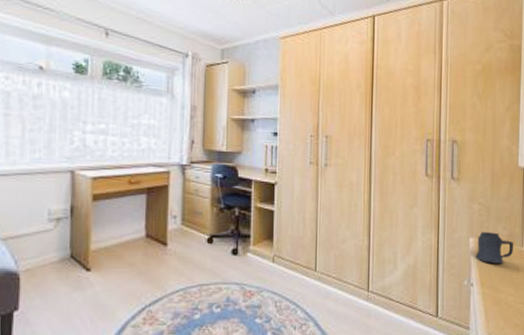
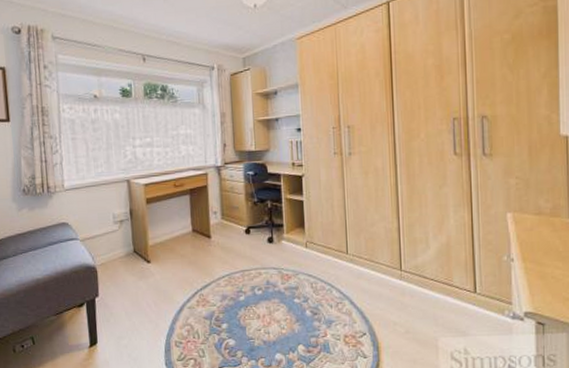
mug: present [475,232,513,263] -> none [514,205,558,238]

